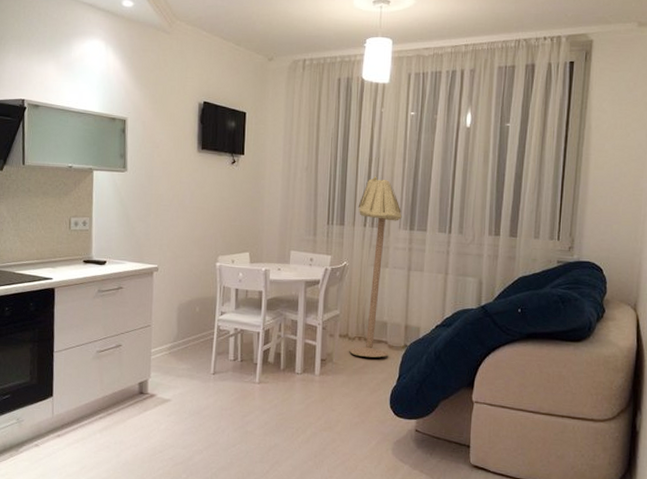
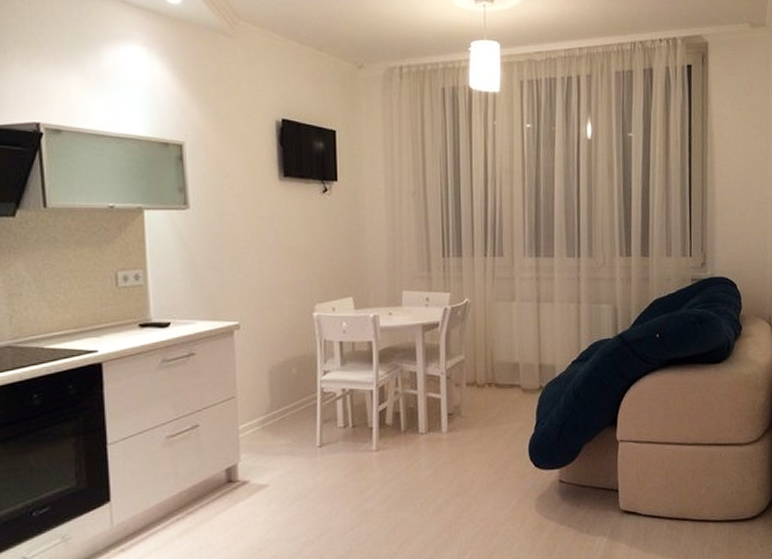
floor lamp: present [349,176,402,358] -> none [476,198,526,405]

